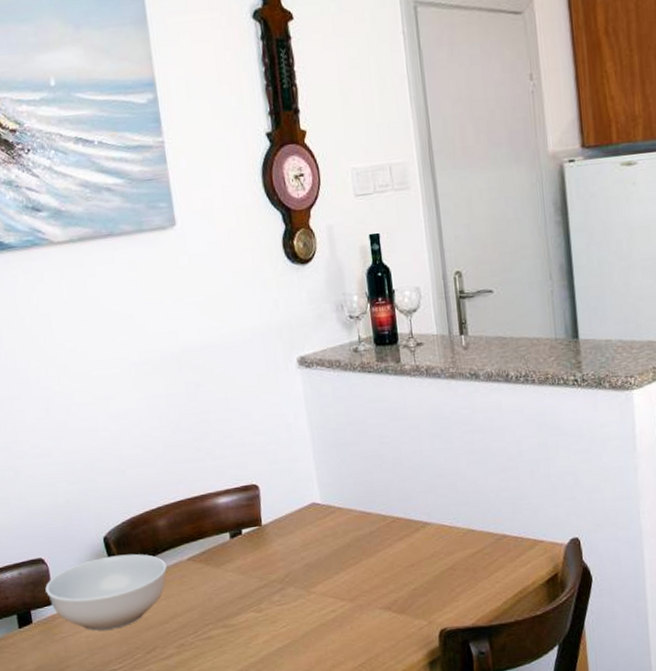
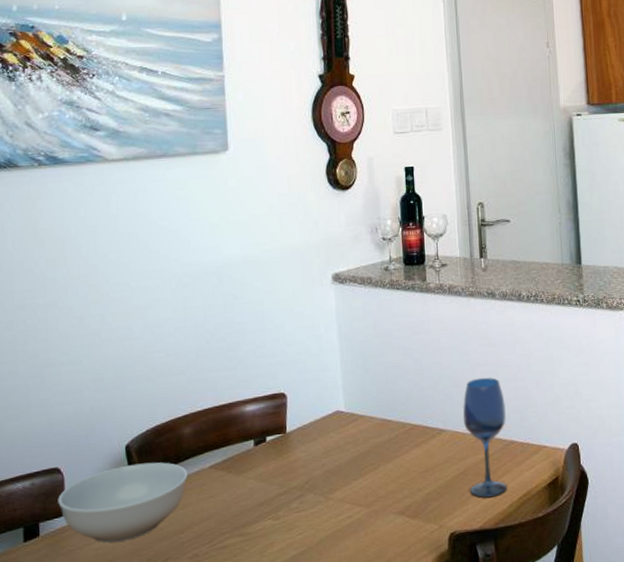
wineglass: none [447,467,501,594] -> present [462,377,508,498]

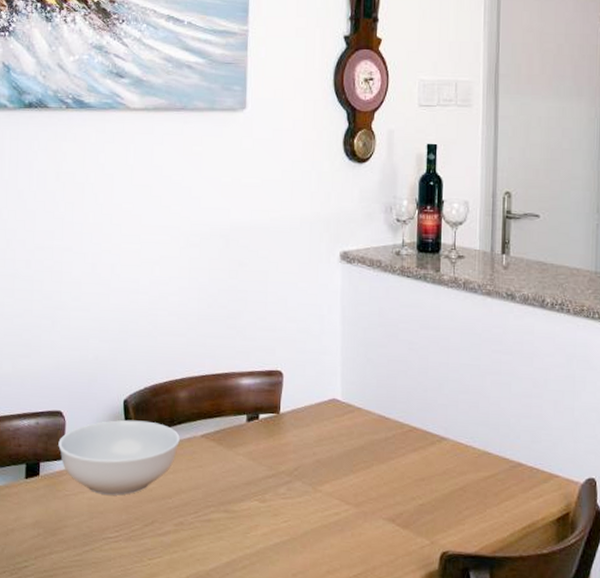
wineglass: present [462,377,508,498] -> none [467,387,516,521]

